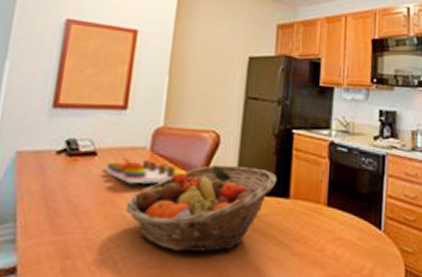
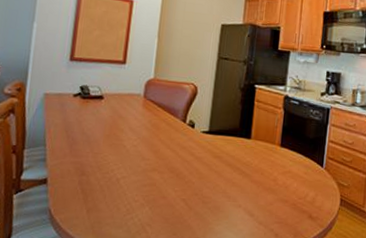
board game: present [102,157,187,184] -> none [108,101,171,123]
fruit basket: present [125,165,278,252] -> none [125,110,242,176]

